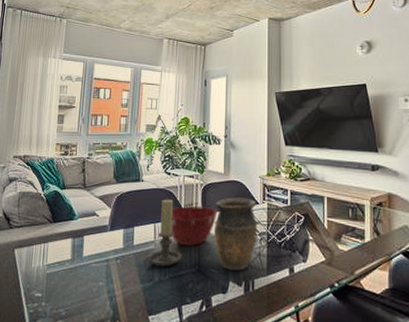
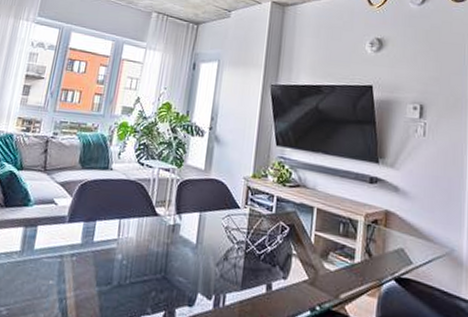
candle holder: present [143,199,182,268] -> none [102,192,147,270]
mixing bowl: present [171,206,218,247] -> none [138,203,193,250]
vase: present [213,197,258,271] -> none [185,198,238,282]

